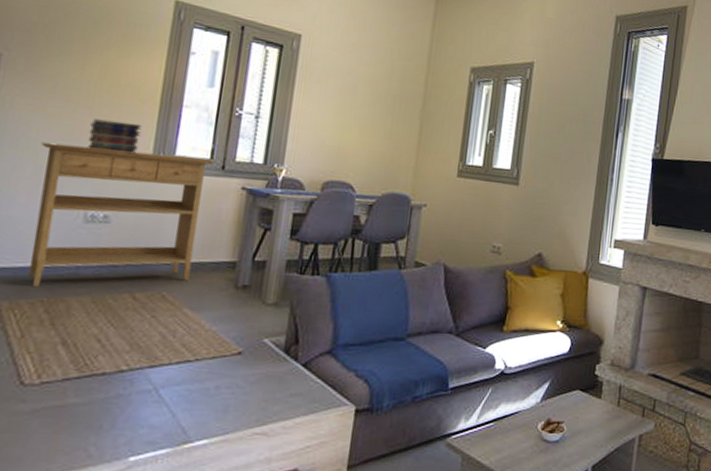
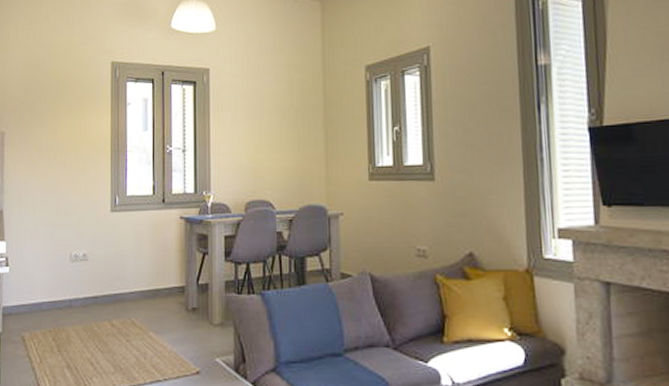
console table: present [29,142,215,288] -> none [36,195,156,320]
book stack: present [88,118,142,154] -> none [65,172,100,200]

